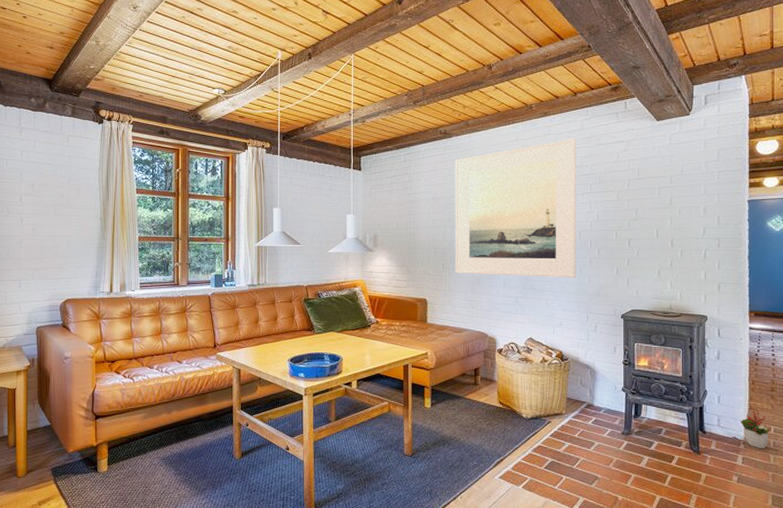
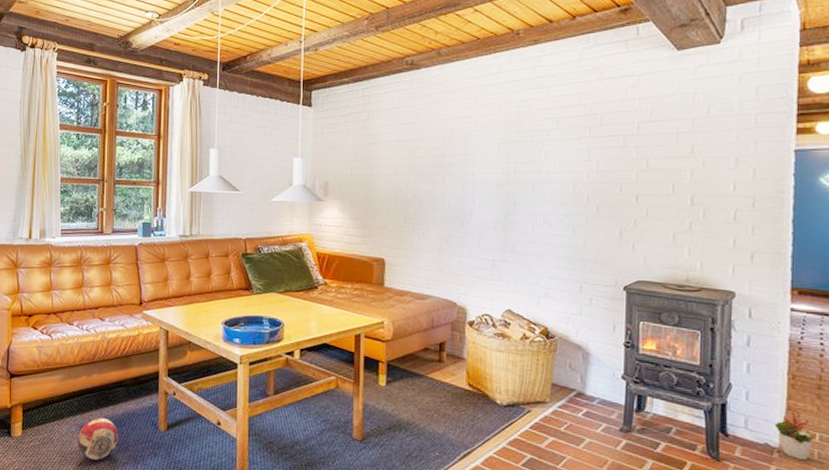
ball: none [160,449,197,489] -> present [78,417,118,461]
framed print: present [455,139,577,279] -> none [419,71,574,241]

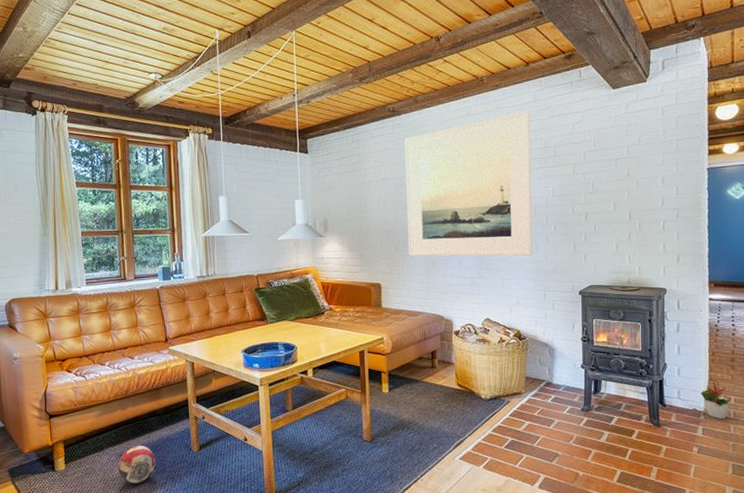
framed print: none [419,71,574,241] -> present [405,111,533,256]

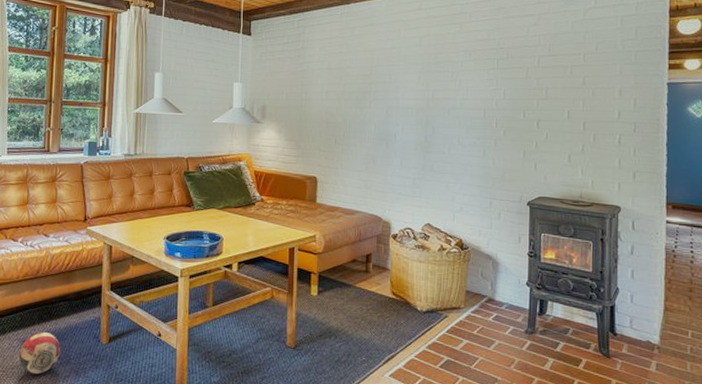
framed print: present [405,111,533,256] -> none [348,10,484,161]
decorative plant: present [700,380,729,420] -> none [654,311,686,356]

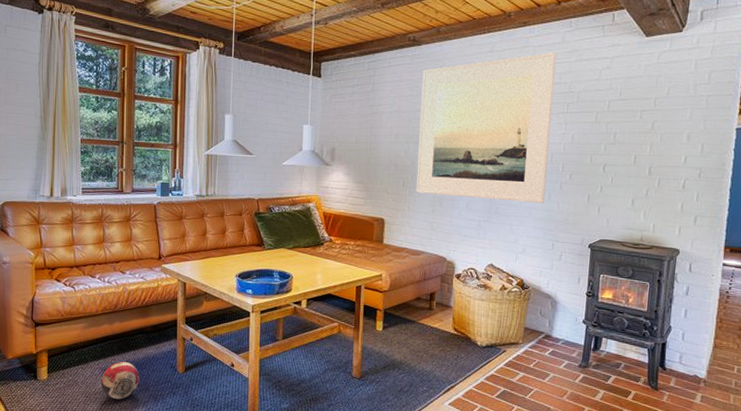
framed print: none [348,10,484,161] -> present [415,52,557,204]

